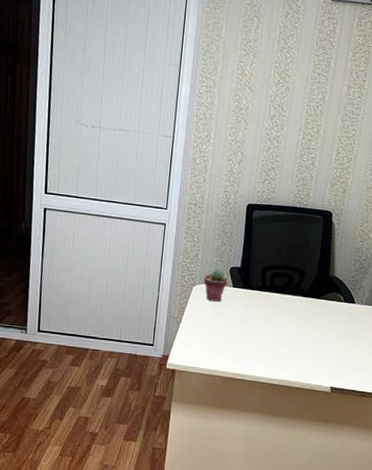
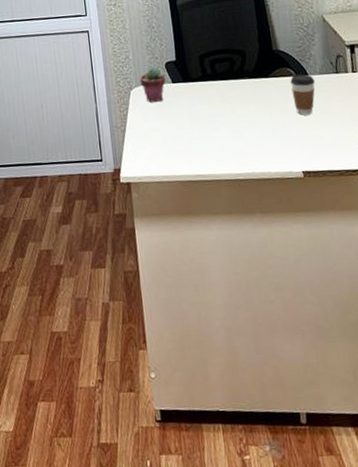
coffee cup: none [337,300,360,339] -> present [290,73,315,115]

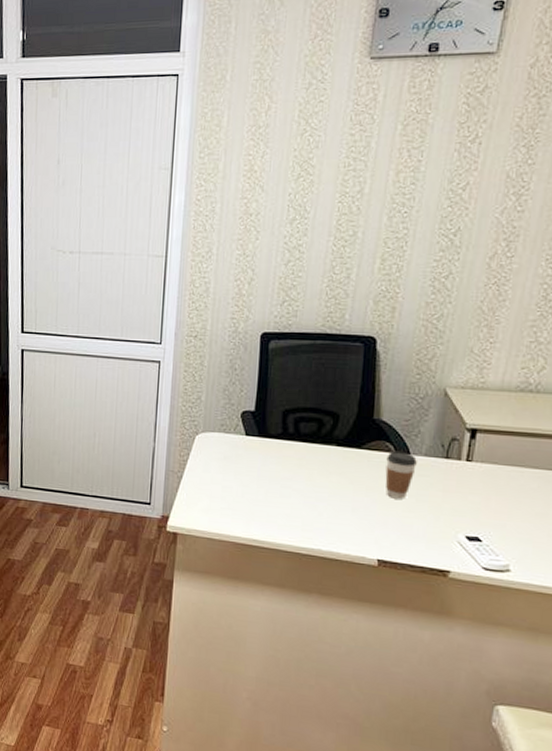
potted succulent: present [139,67,166,103] -> none [208,414,240,454]

